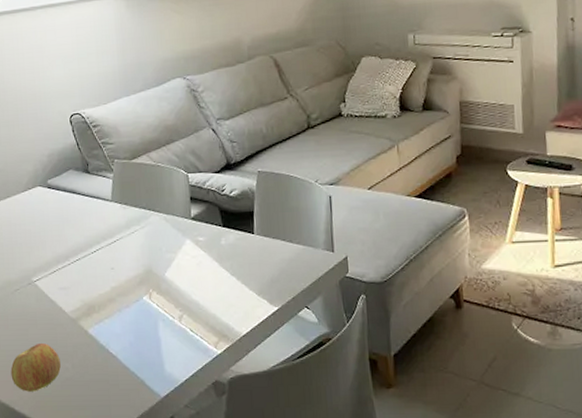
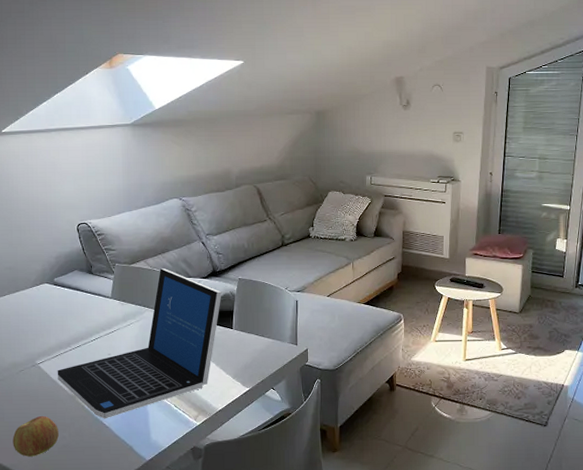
laptop: none [55,163,239,347] -> present [57,268,222,419]

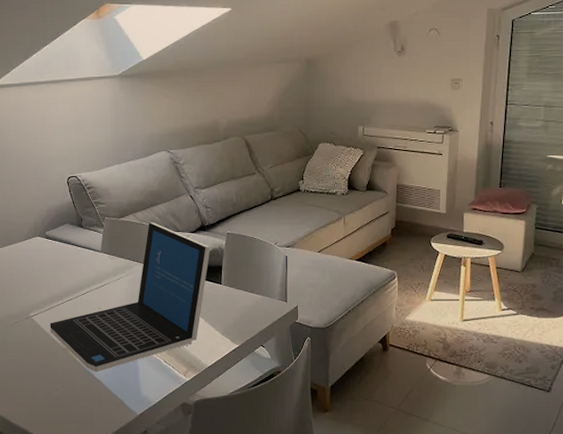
apple: present [12,416,59,457] -> none [8,368,52,408]

